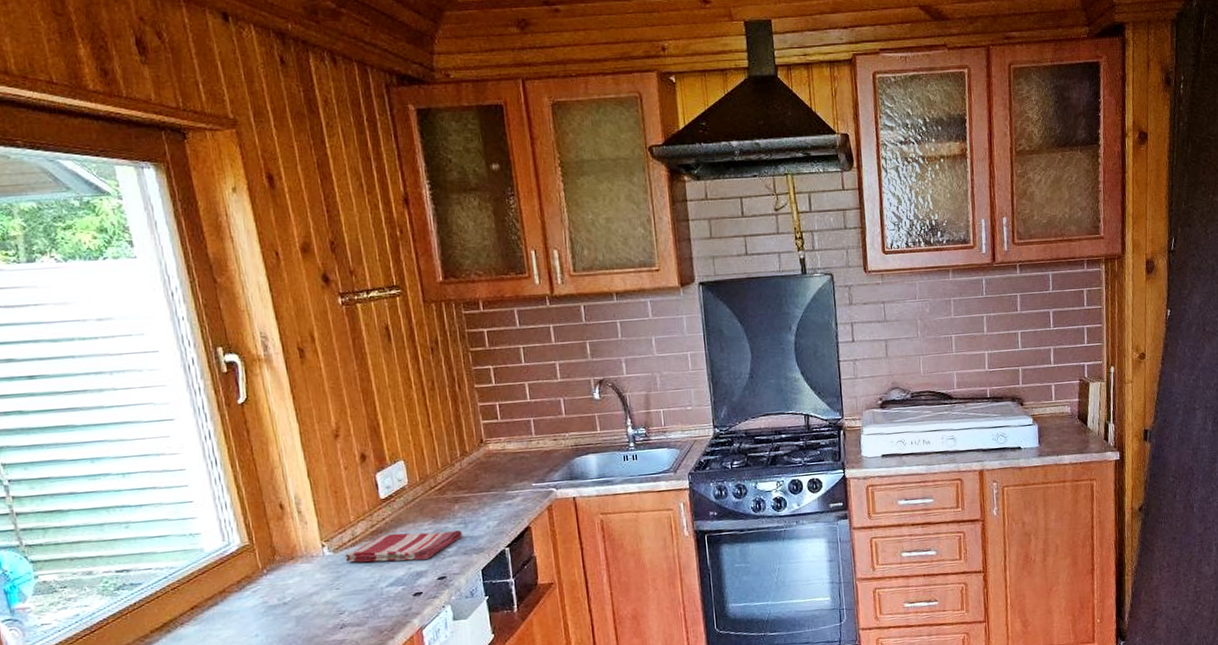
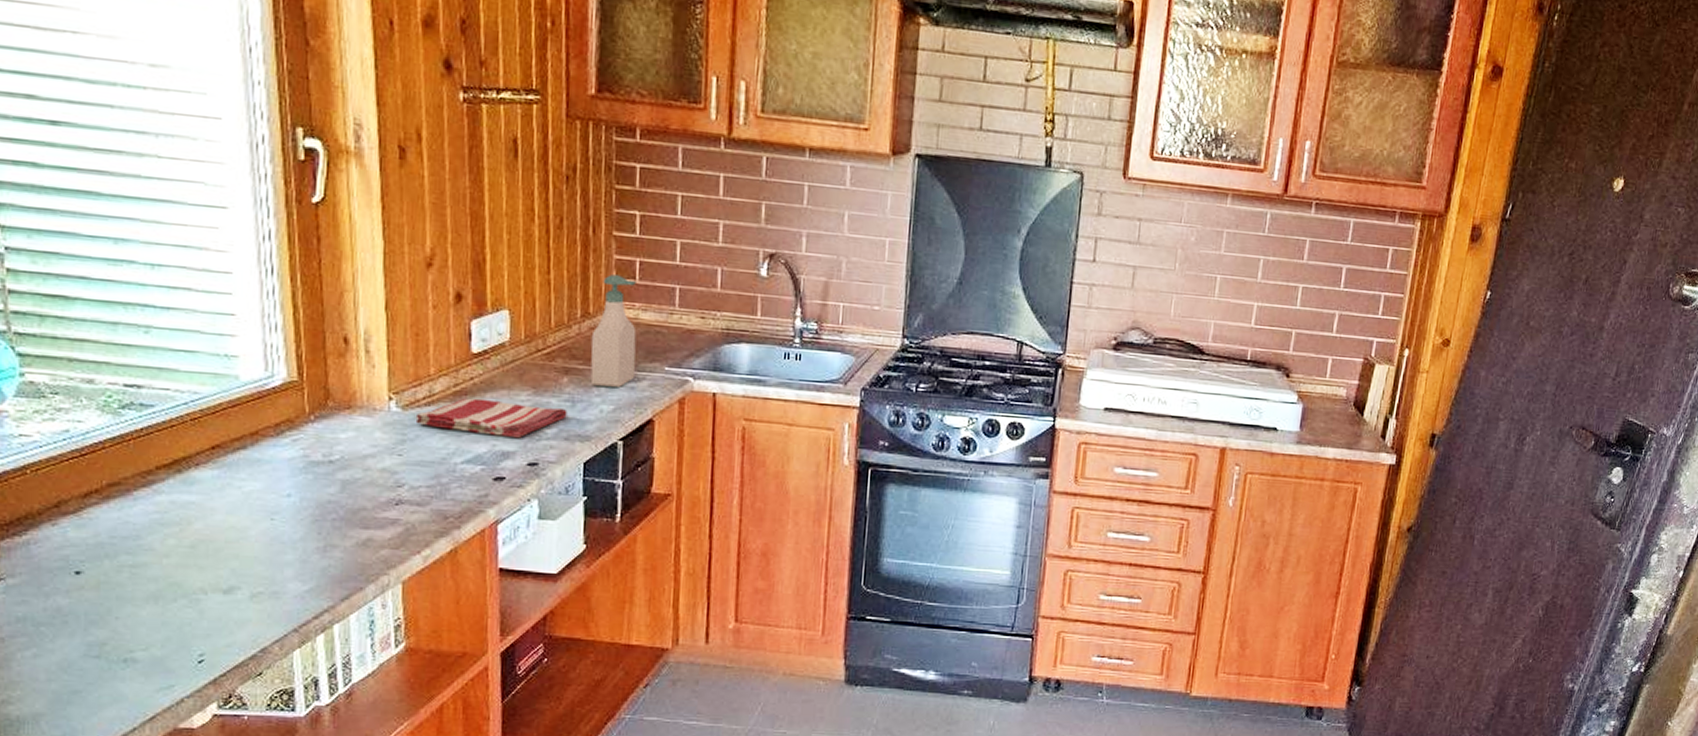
soap bottle: none [470,418,511,508] -> present [590,274,637,387]

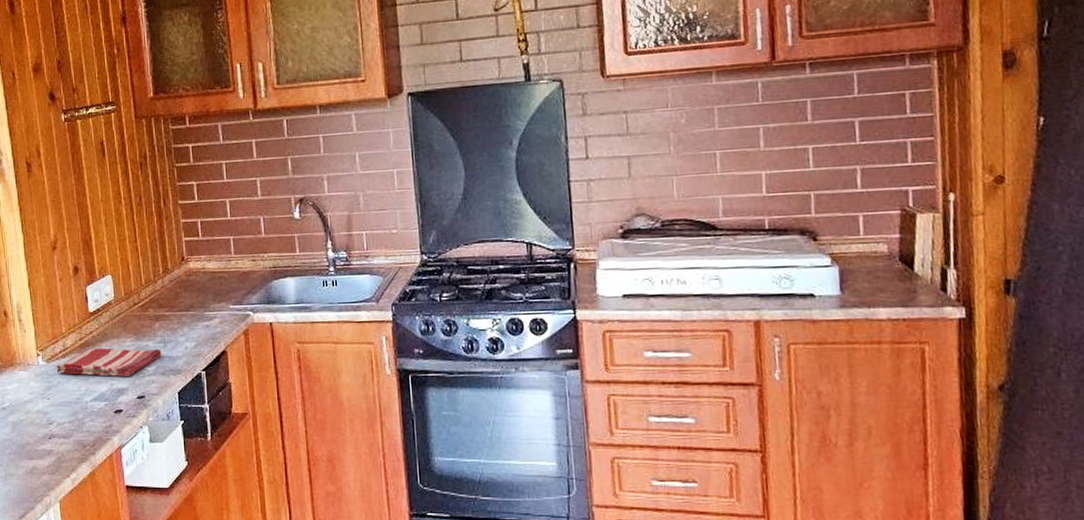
soap bottle: present [590,274,637,387] -> none [172,235,208,327]

